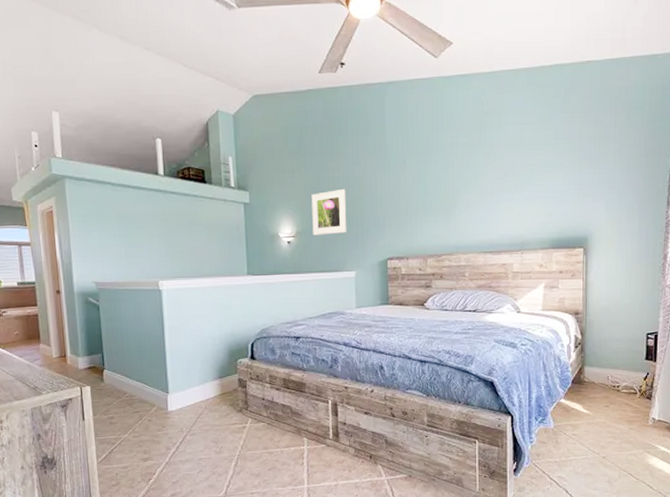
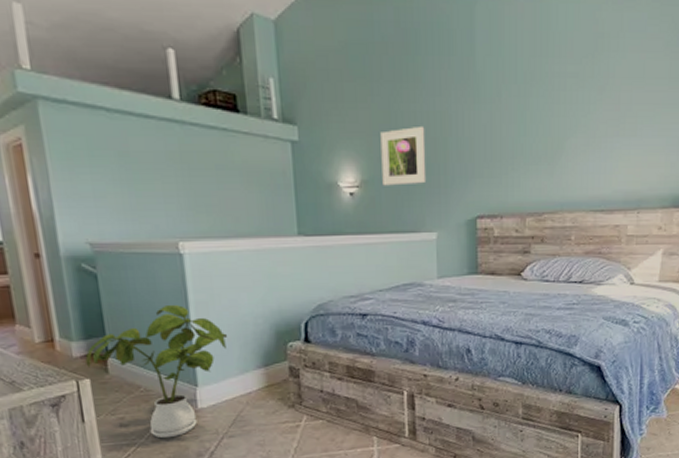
house plant: none [87,328,193,435] -> present [85,304,228,439]

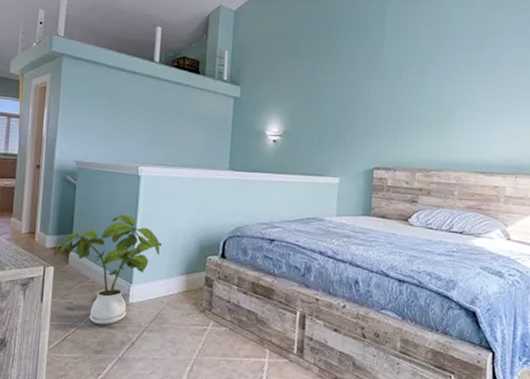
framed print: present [380,125,427,186] -> none [300,92,339,138]

